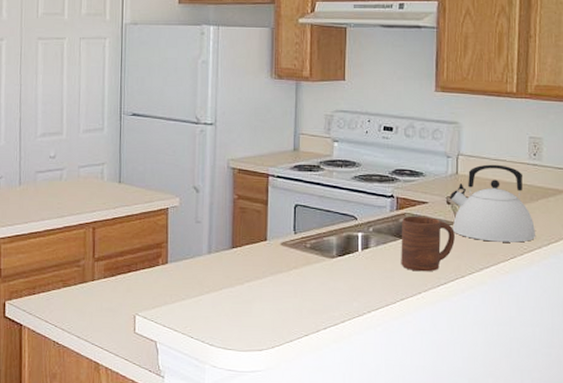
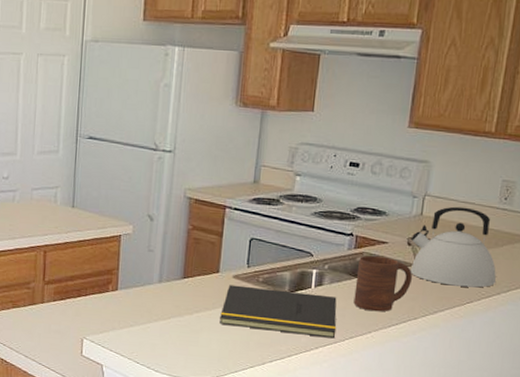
notepad: none [271,252,387,302] -> present [220,285,337,339]

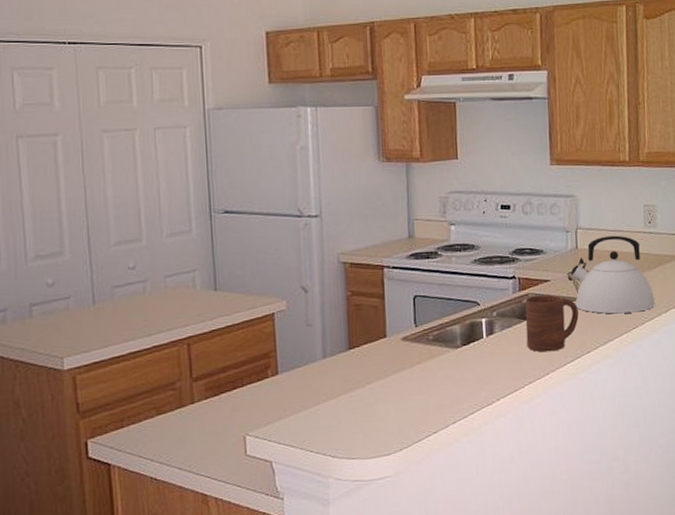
notepad: present [220,285,337,339] -> none [394,343,515,392]

